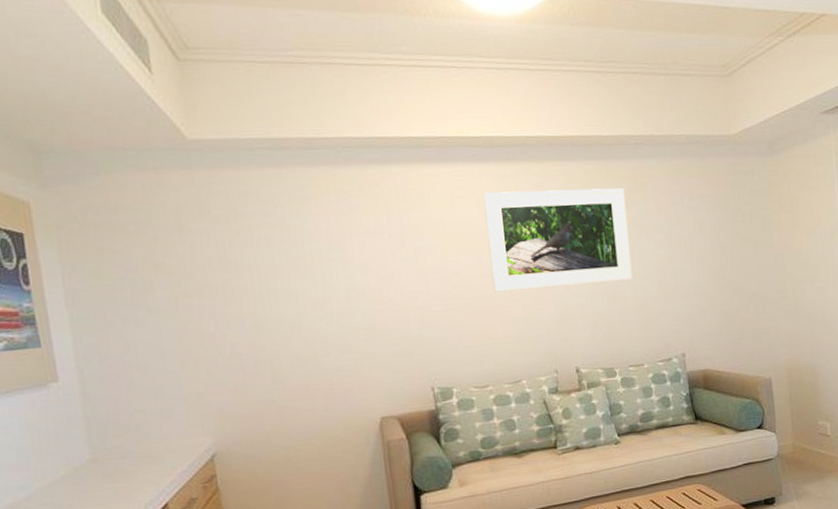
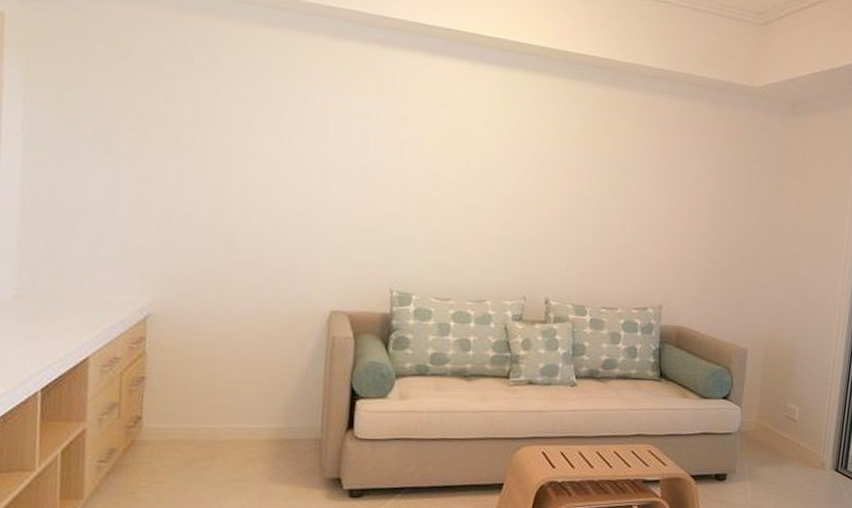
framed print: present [483,188,633,293] -> none [475,97,632,219]

